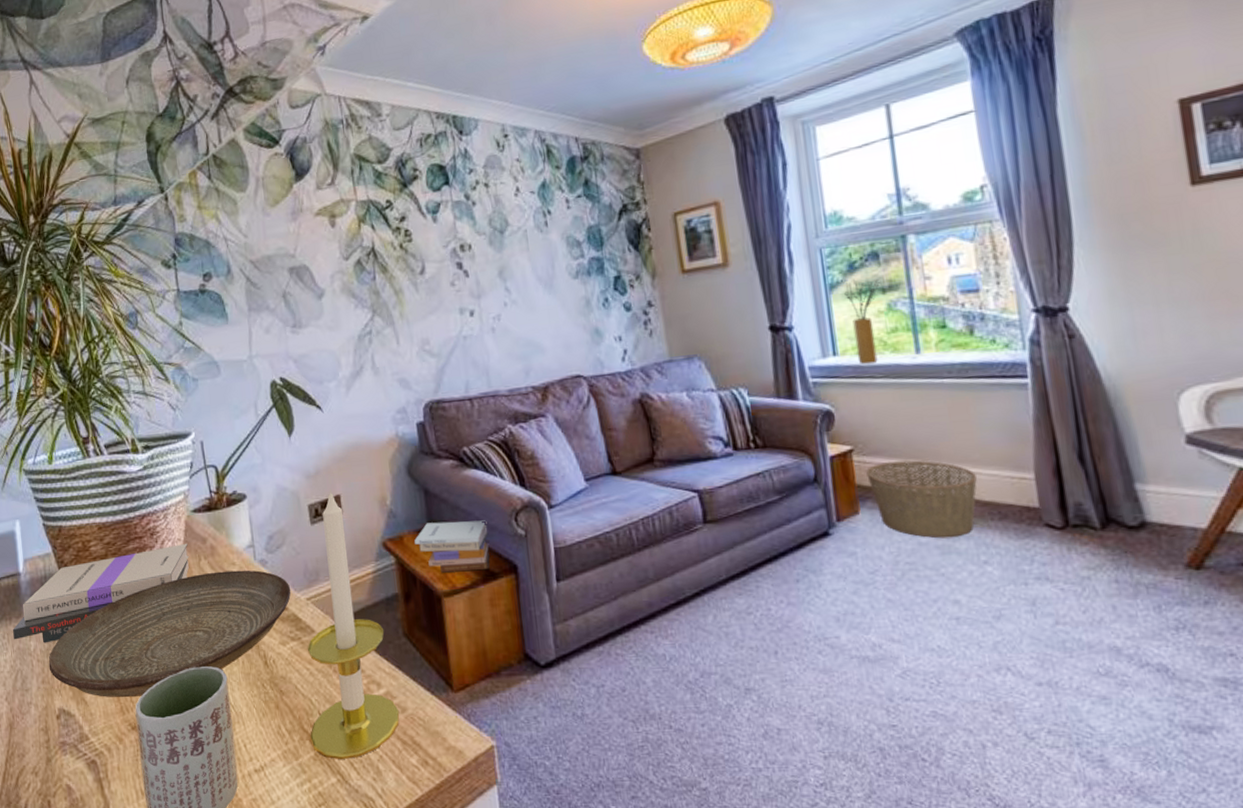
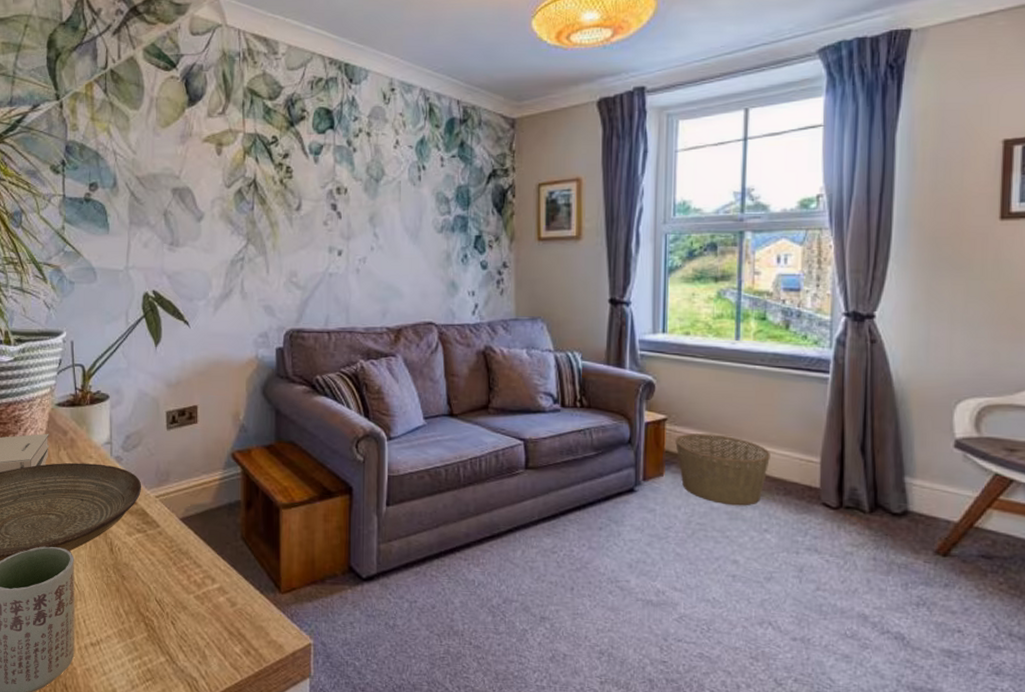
candle: present [307,489,400,760] -> none [144,399,229,643]
books: present [414,520,490,573] -> none [261,440,330,489]
vase: present [844,279,880,365] -> none [681,266,714,345]

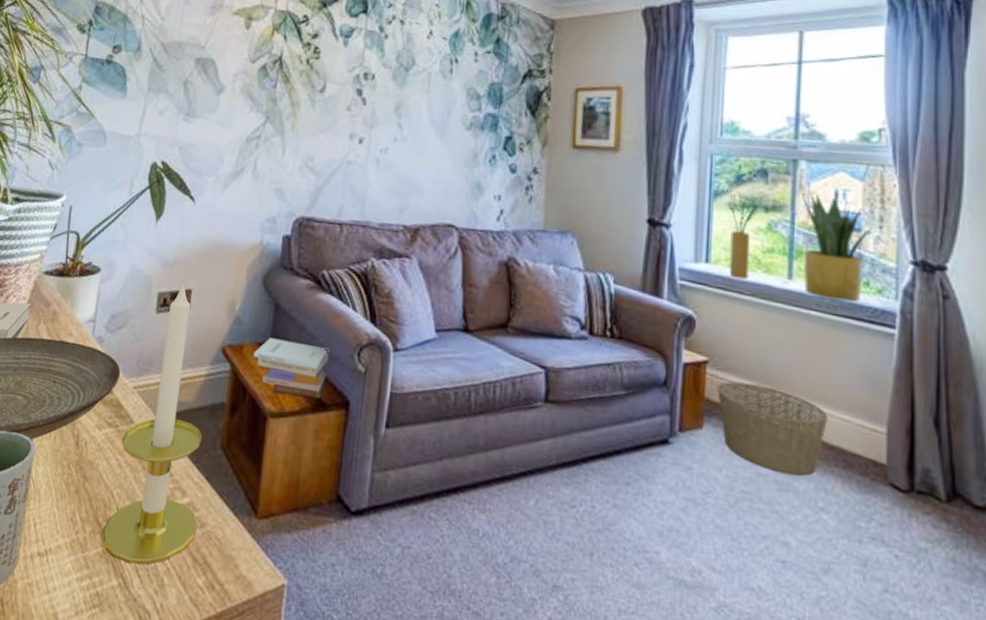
candle: none [144,399,229,643] -> present [101,282,203,565]
books: none [261,440,330,489] -> present [253,337,330,400]
vase: none [681,266,714,345] -> present [727,191,764,280]
planter: none [748,256,812,355] -> present [802,190,875,303]

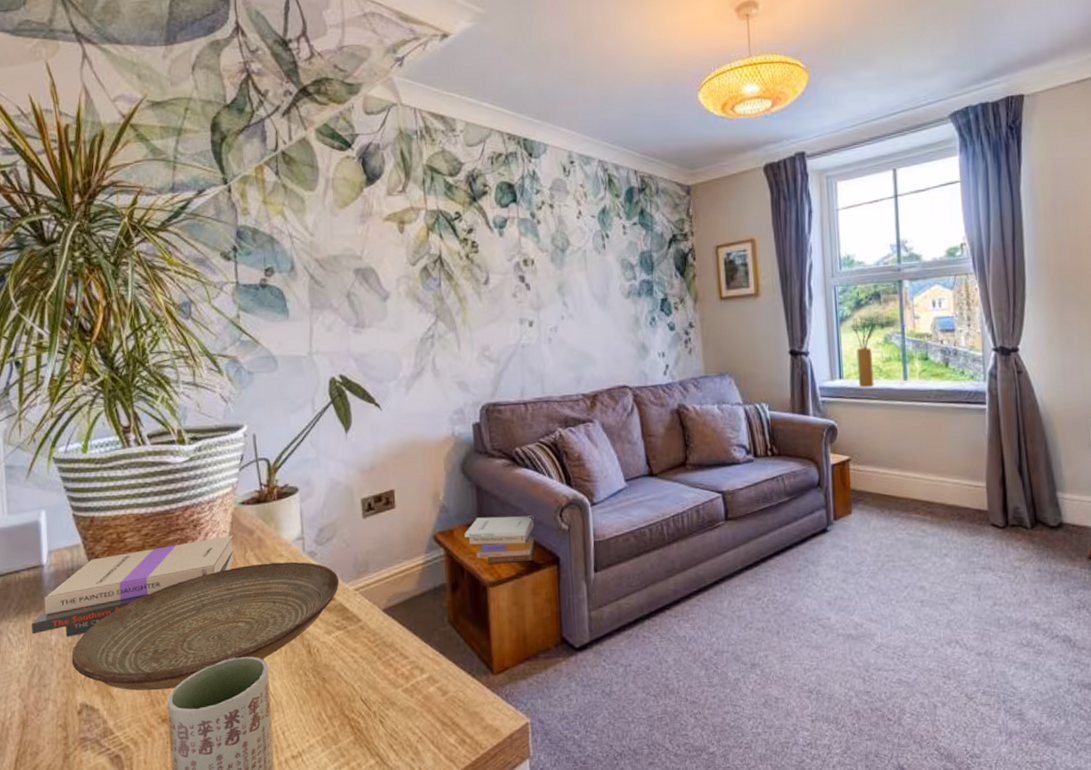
candle: present [101,282,203,565] -> none [350,484,441,743]
basket: present [717,381,828,476] -> none [859,469,943,535]
planter: present [802,190,875,303] -> none [908,301,964,391]

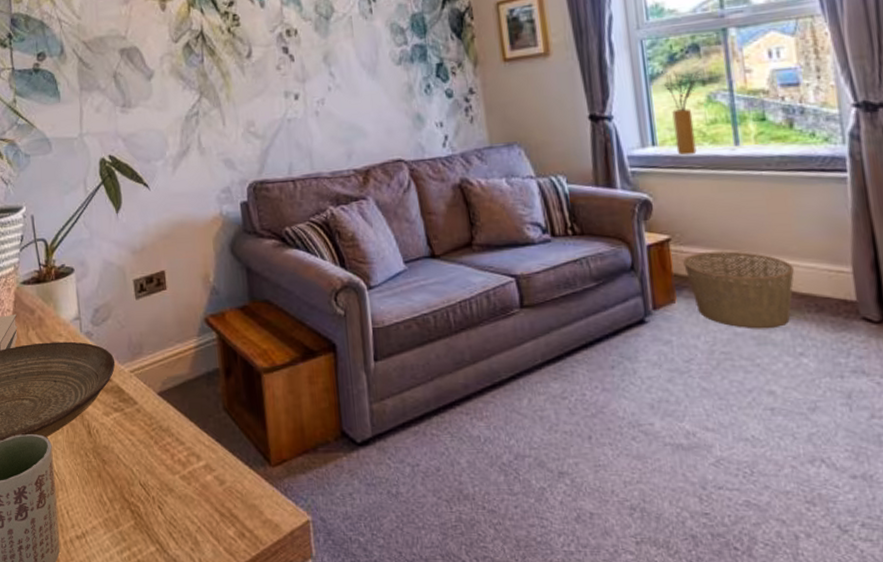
books: present [464,515,535,564] -> none [236,299,309,350]
basket: none [859,469,943,535] -> present [683,251,794,329]

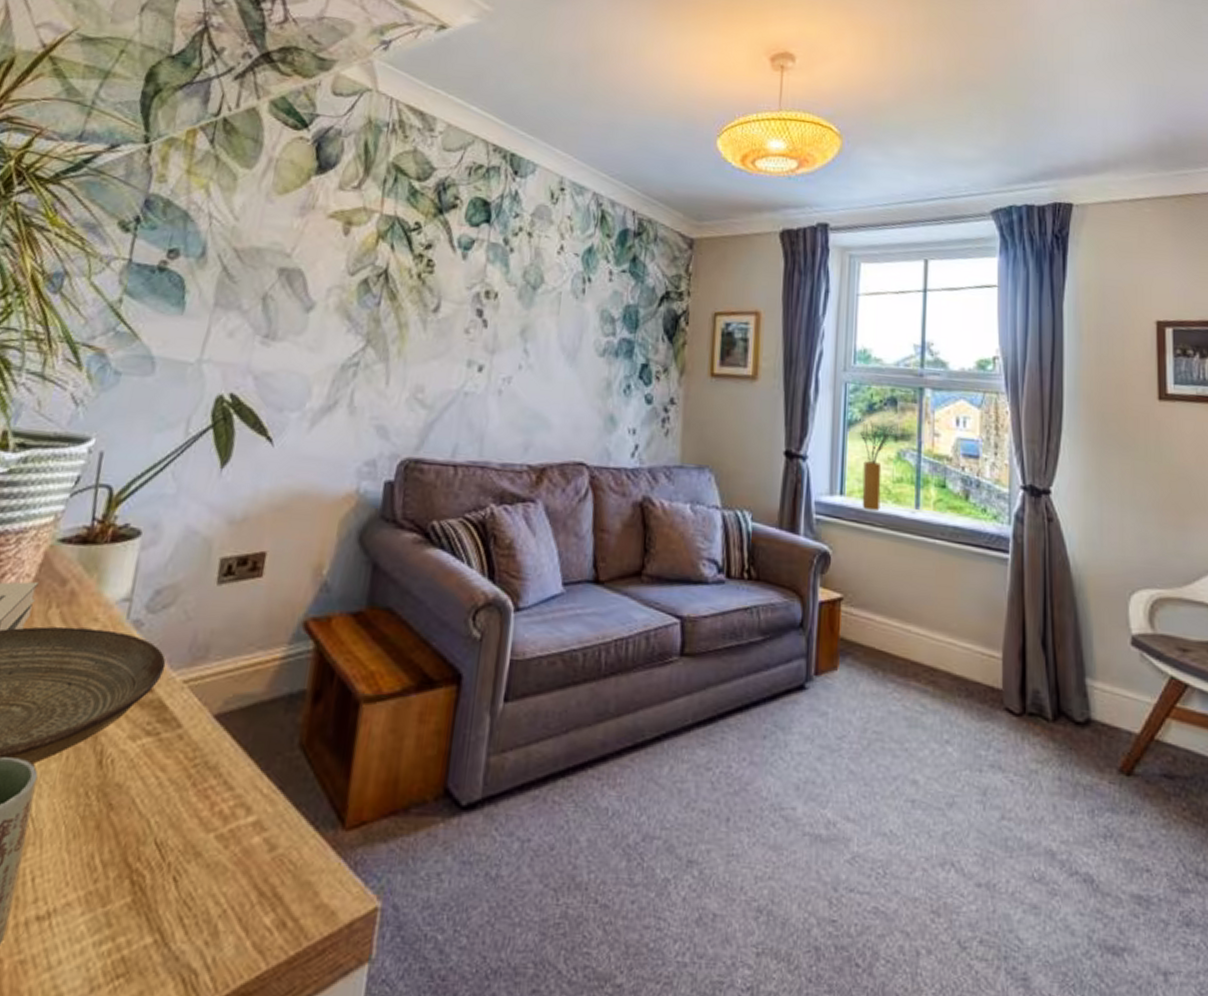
basket: present [683,251,794,329] -> none [851,617,951,710]

